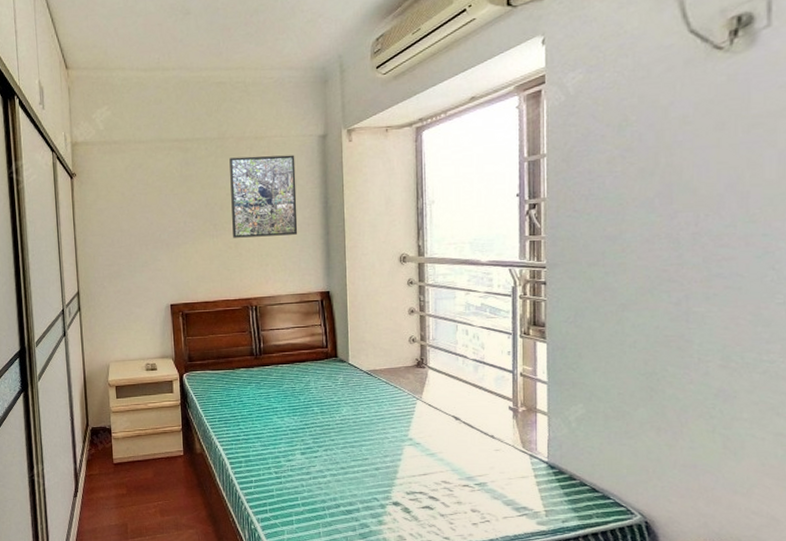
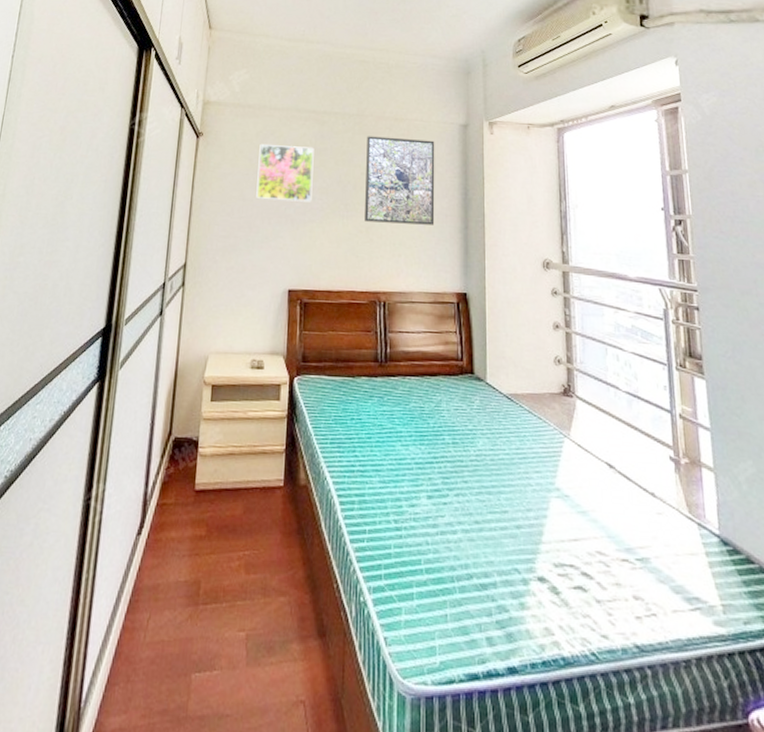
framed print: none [129,175,183,229] -> present [256,143,314,202]

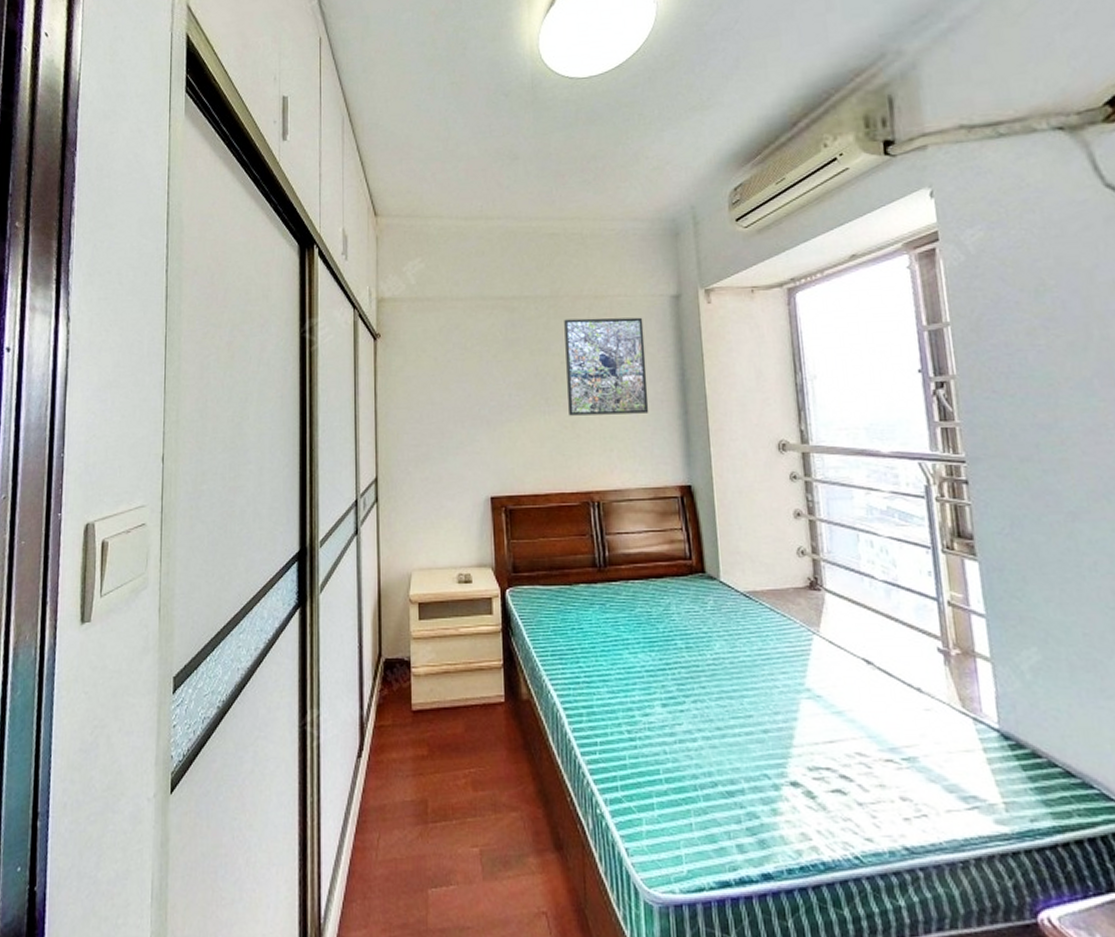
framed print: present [256,143,314,202] -> none [444,338,508,402]

